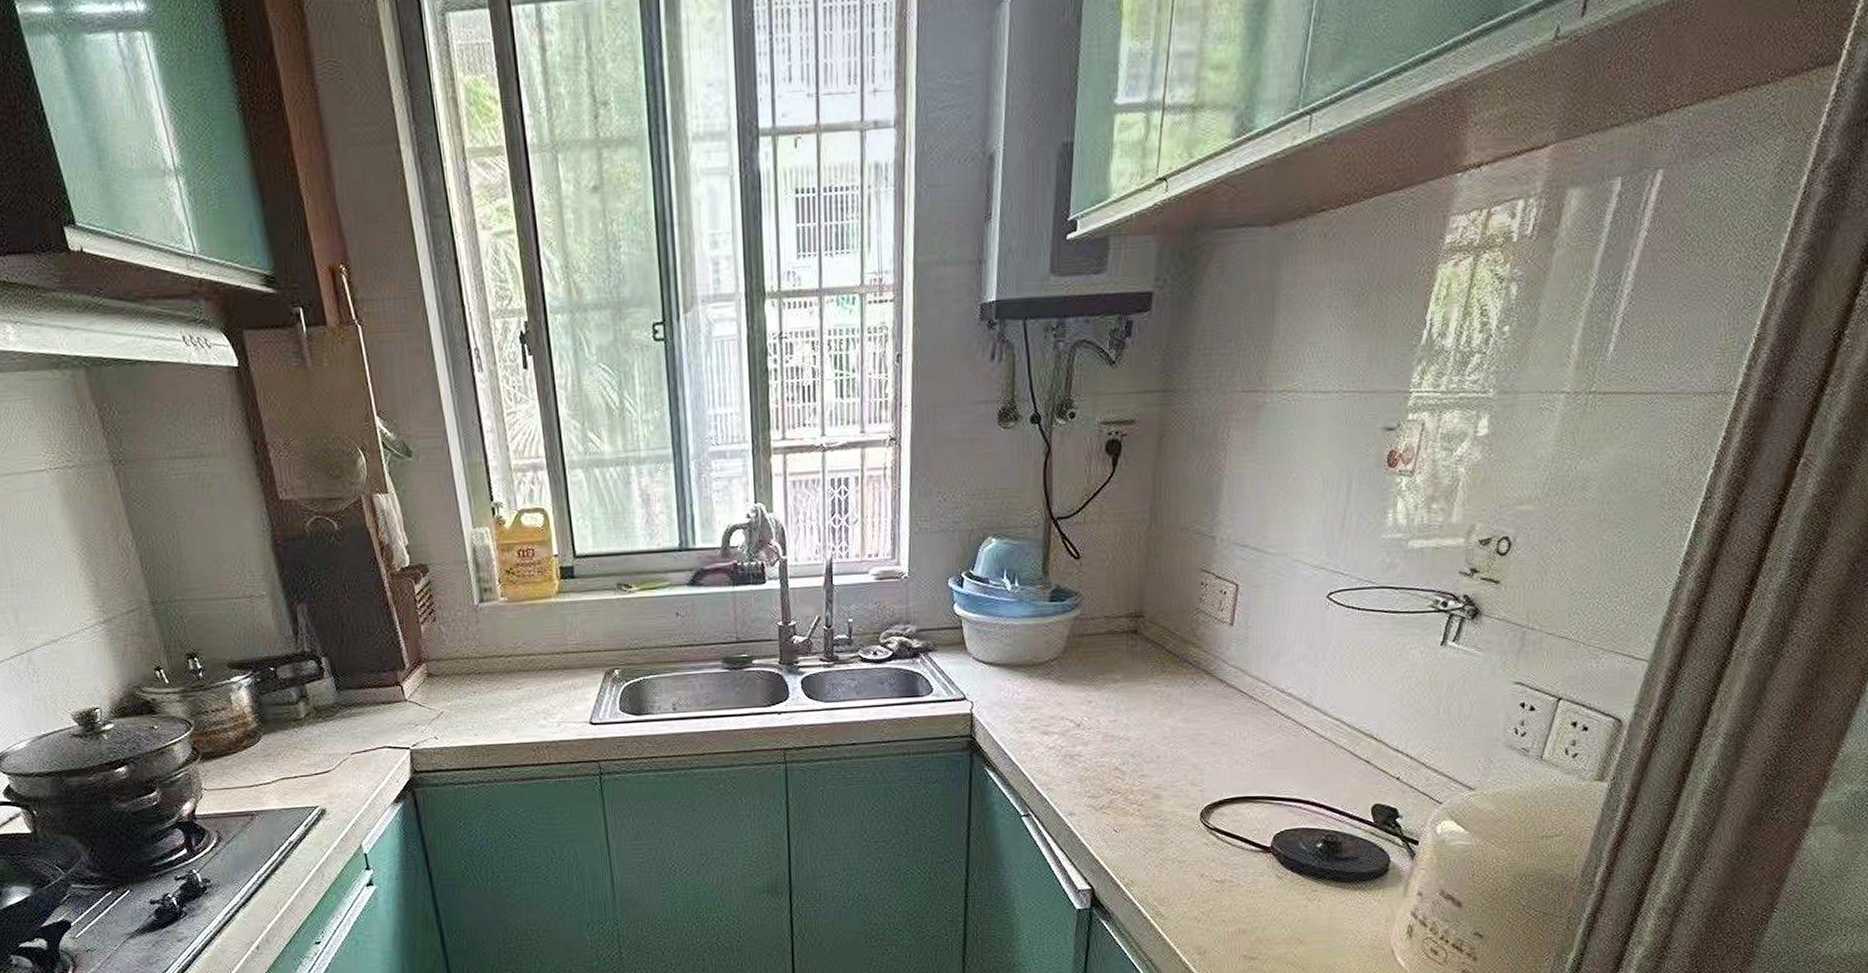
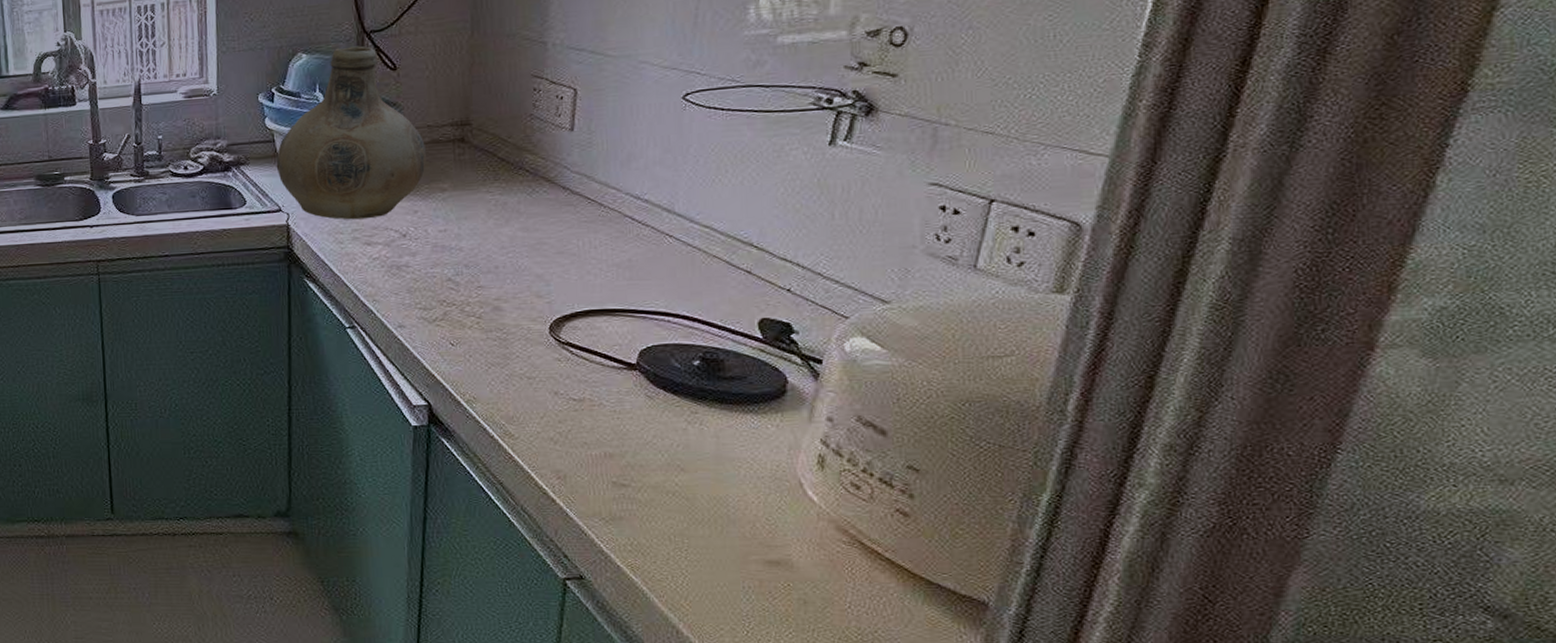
ceramic jug: none [962,532,1102,709] -> present [276,45,426,220]

